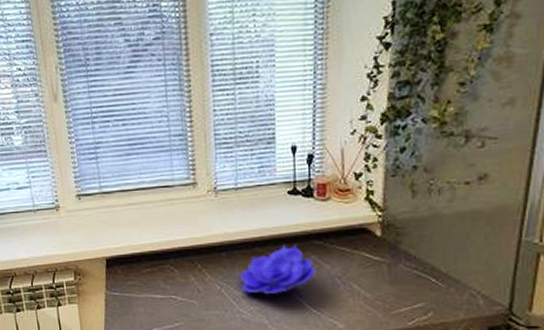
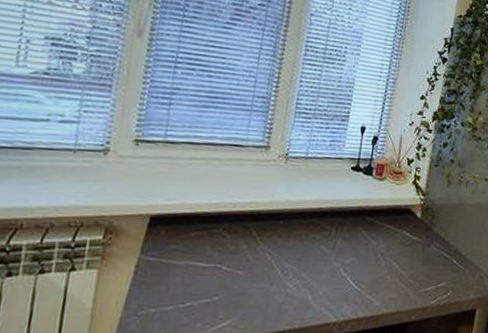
decorative bowl: present [237,244,315,295] -> none [290,217,363,269]

